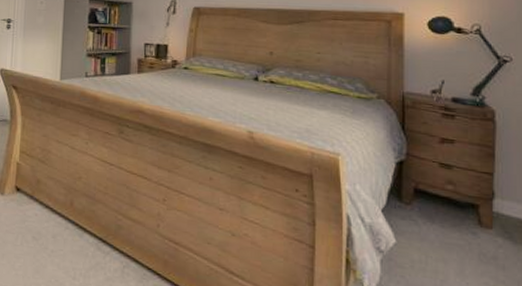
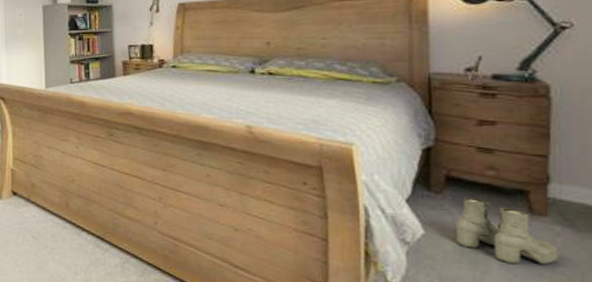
boots: none [422,209,500,274] -> present [457,197,558,264]

